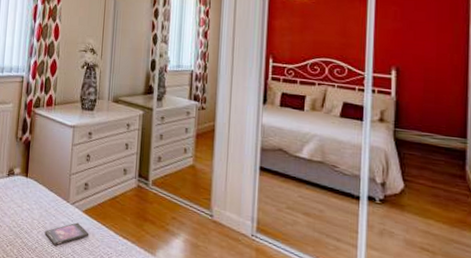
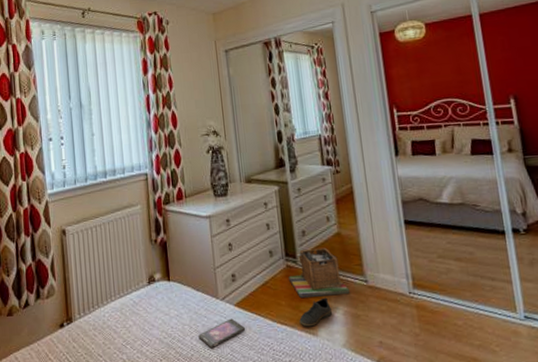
laundry basket: none [137,174,194,224] -> present [288,247,350,299]
shoe: none [140,222,173,247] -> present [299,297,332,327]

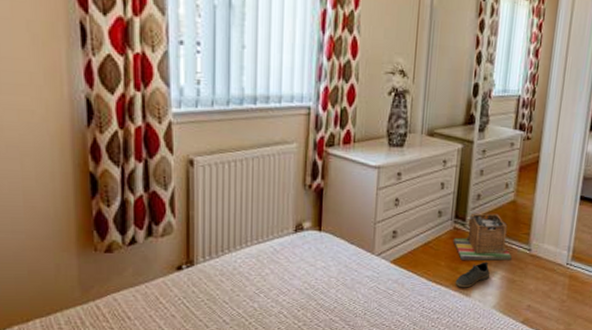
smartphone: present [198,318,246,349] -> none [345,274,398,303]

